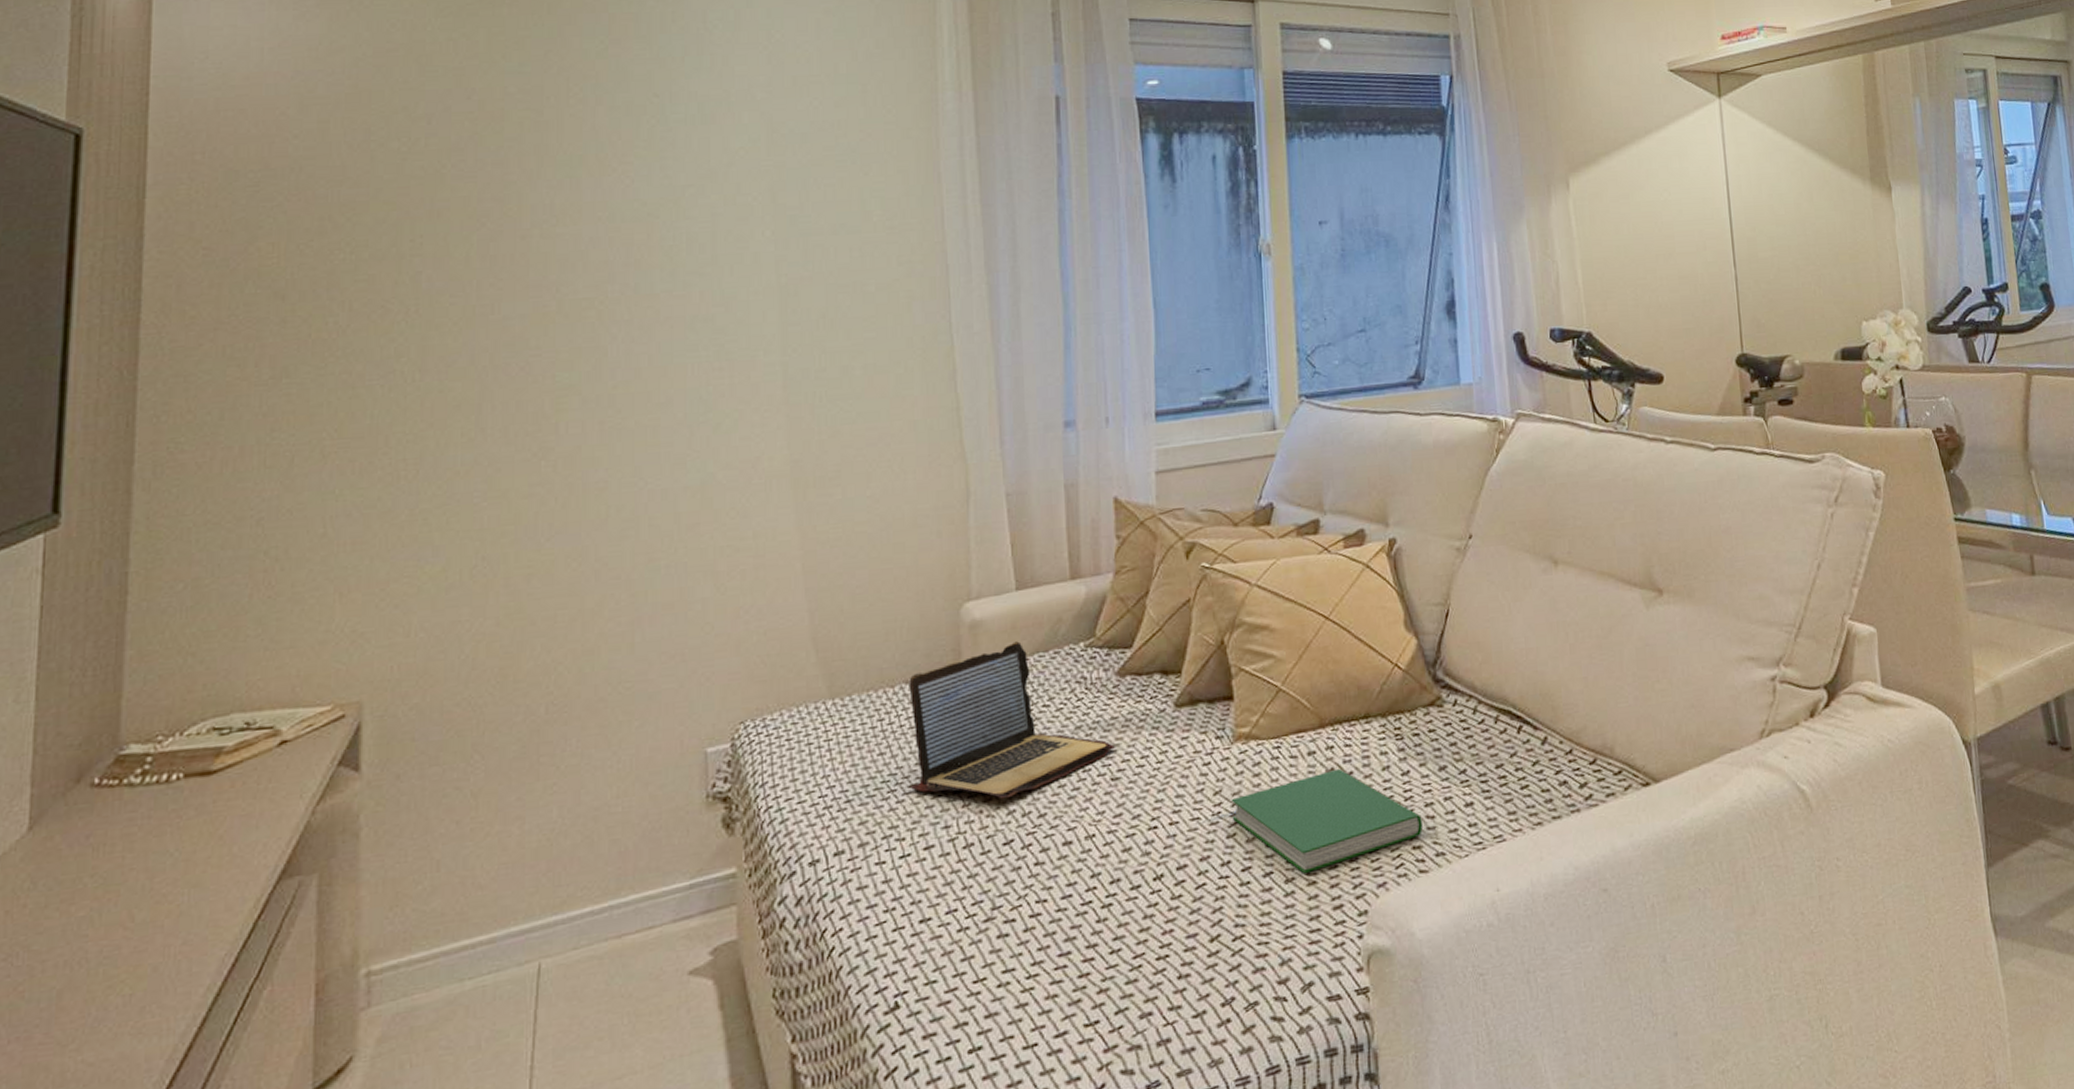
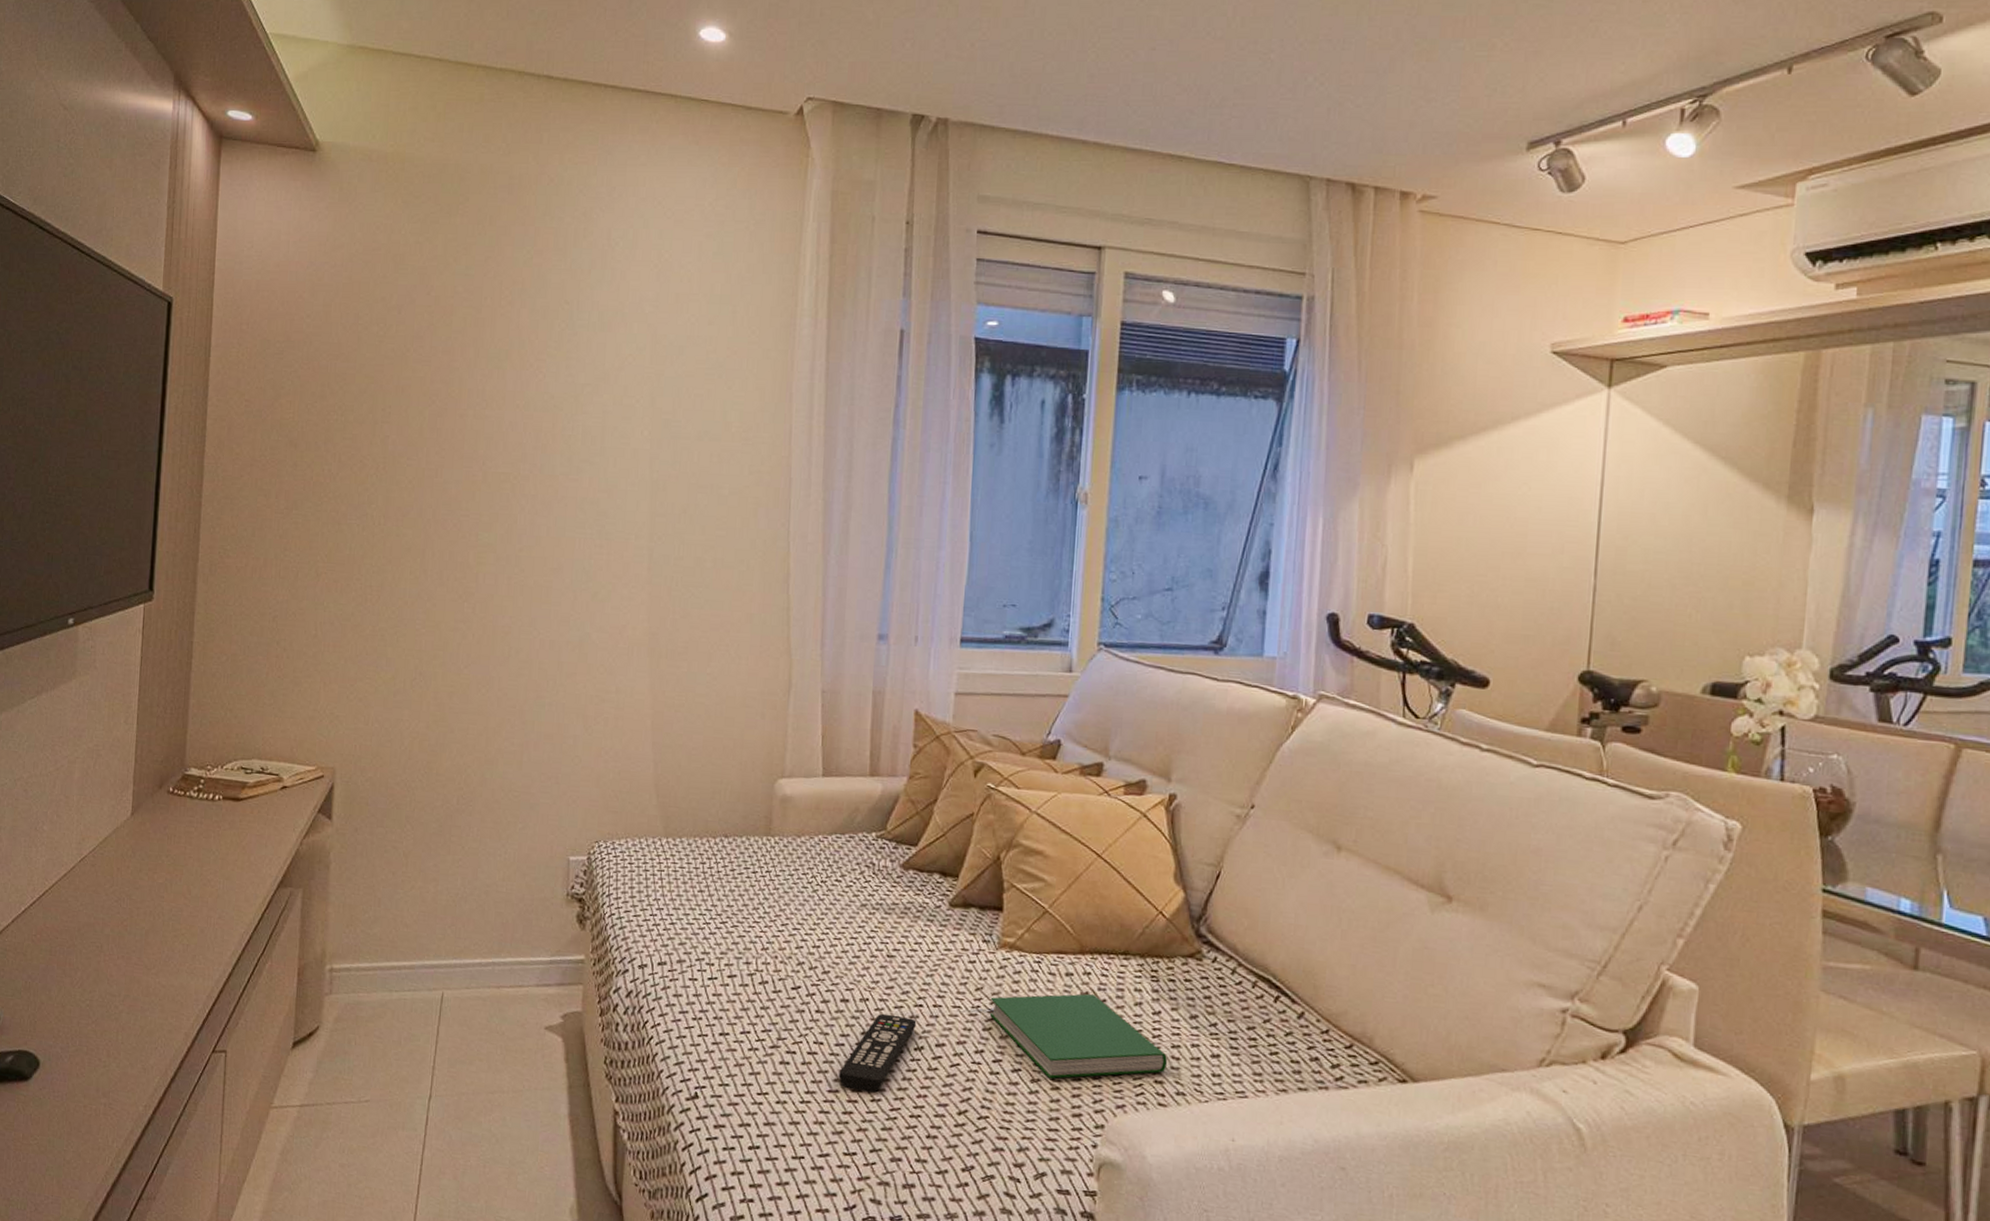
laptop: present [909,641,1116,799] -> none [721,820,894,951]
remote control: none [1069,844,1153,947] -> present [838,1013,917,1093]

